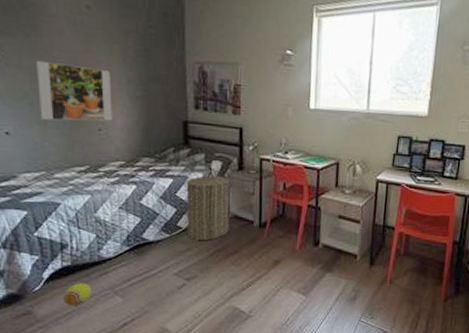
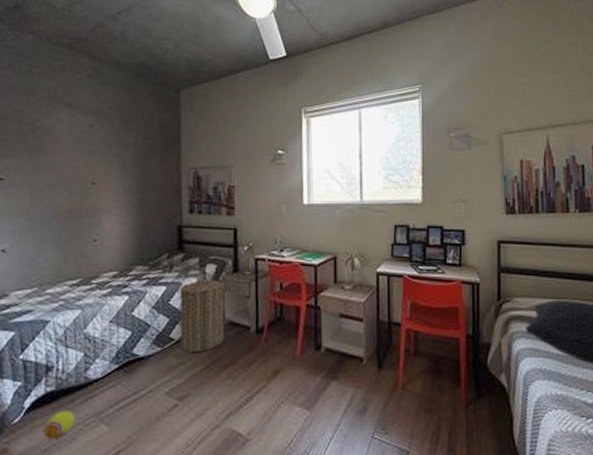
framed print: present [36,60,113,121] -> none [37,177,109,234]

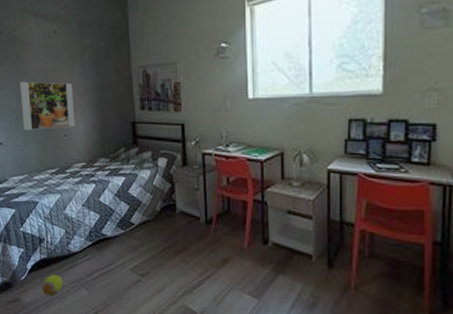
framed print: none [37,177,109,234] -> present [20,81,75,130]
laundry hamper: present [179,276,225,352] -> none [136,168,177,237]

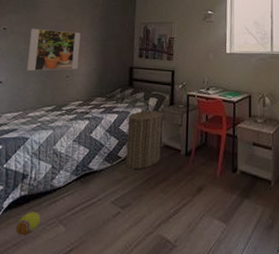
laundry hamper: none [136,168,177,237] -> present [125,107,163,169]

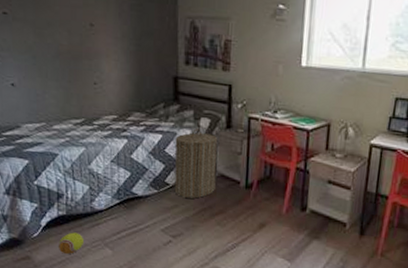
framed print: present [26,28,81,71] -> none [40,14,107,75]

